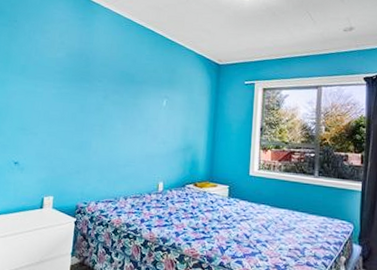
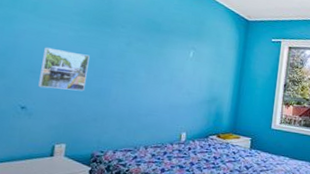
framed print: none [28,105,71,145] -> present [38,47,90,91]

